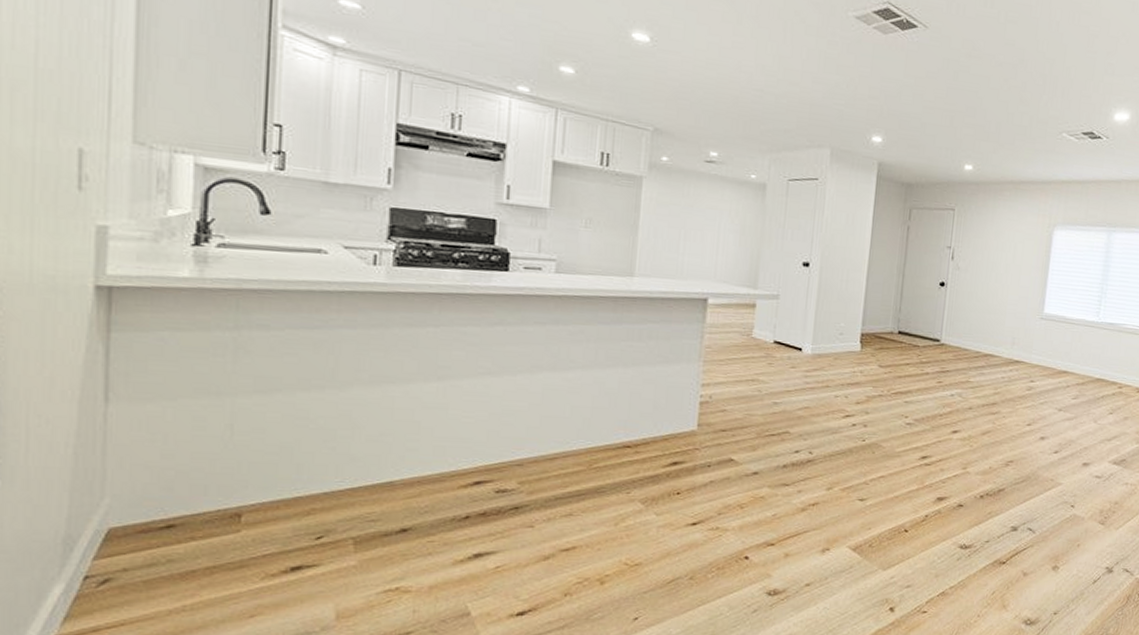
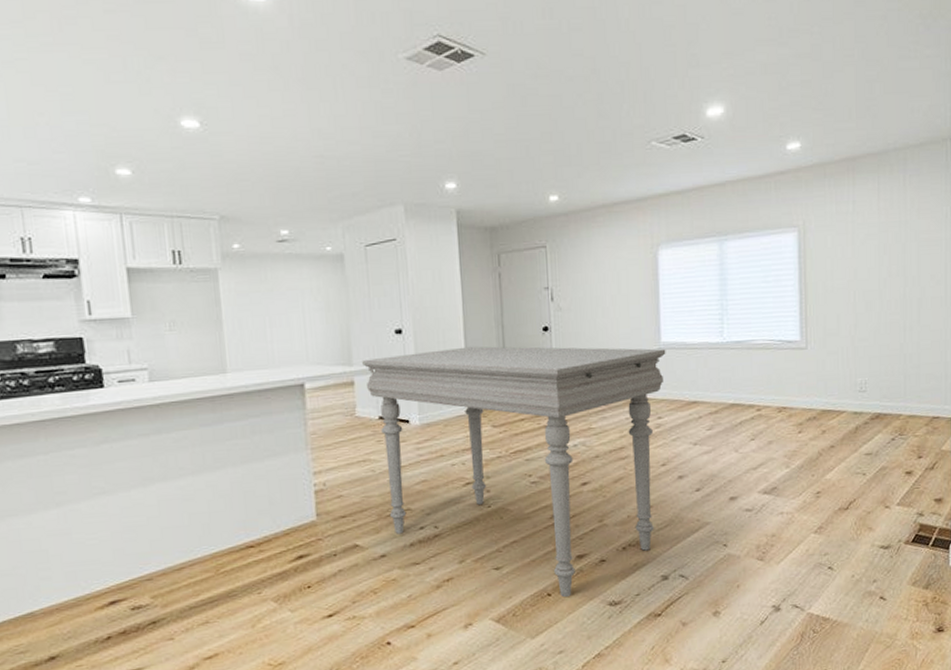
dining table: none [767,285,1047,536] -> present [362,346,666,598]

